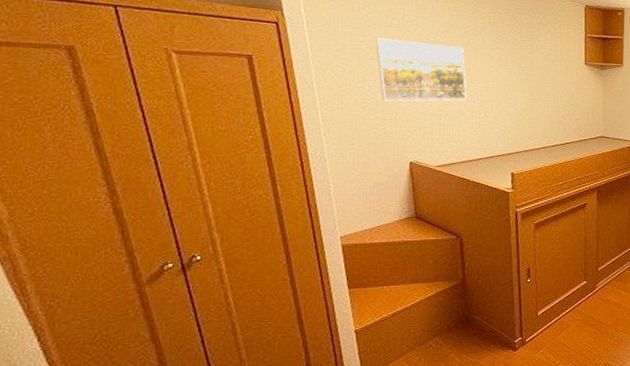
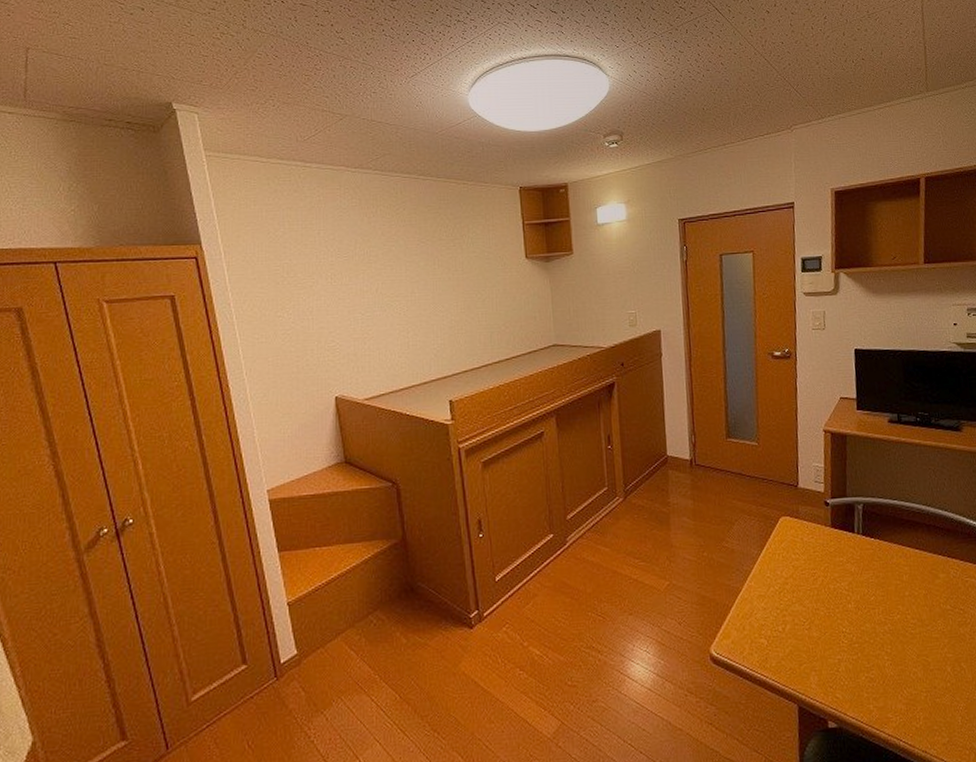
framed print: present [376,38,467,102] -> none [293,258,392,330]

